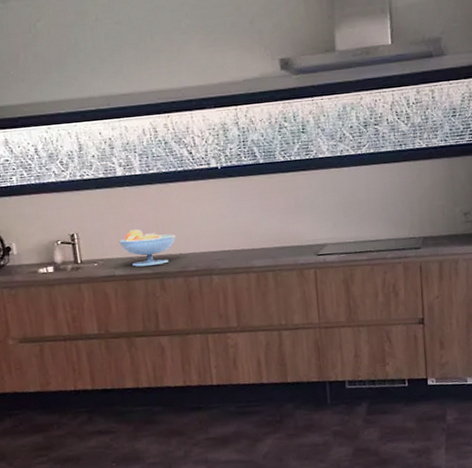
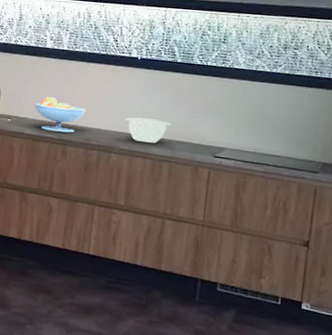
mixing bowl: none [219,229,266,257] -> present [125,117,170,143]

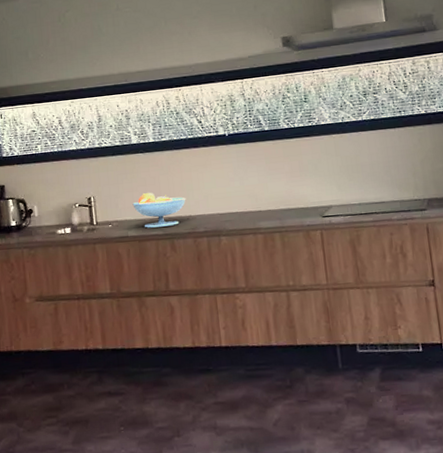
mixing bowl: present [125,117,170,143] -> none [227,192,273,219]

